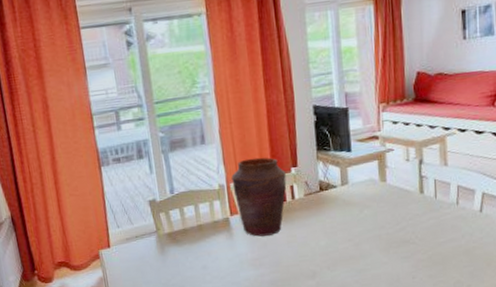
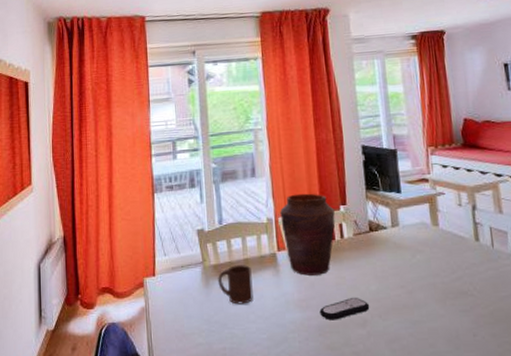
cup: none [173,231,209,268] -> present [218,265,253,305]
remote control: none [272,253,319,275] -> present [319,298,370,321]

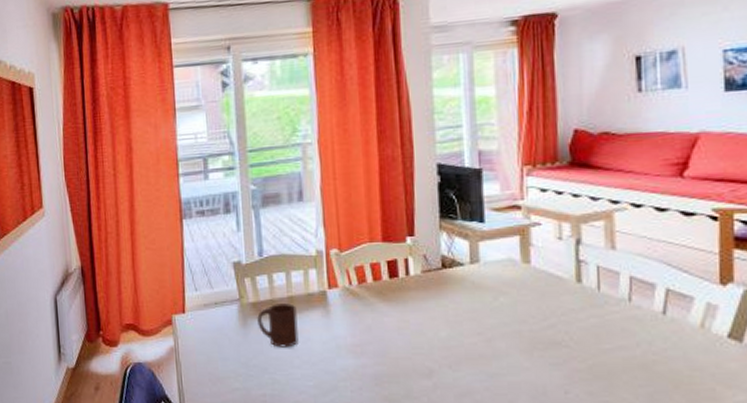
vase: present [280,193,336,276] -> none [332,221,400,318]
remote control: present [319,298,370,321] -> none [376,345,438,369]

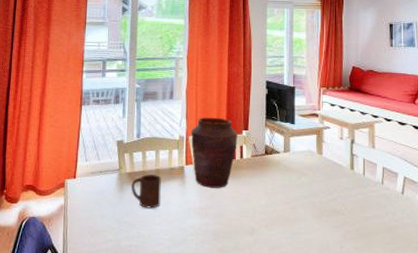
vase: none [332,221,400,318] -> present [191,117,238,188]

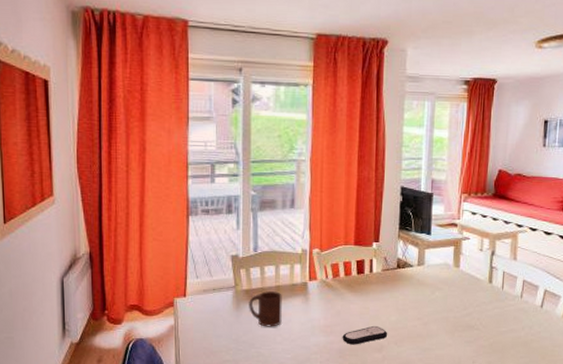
vase: present [191,117,238,188] -> none [315,228,367,305]
remote control: none [216,209,259,228] -> present [342,326,388,345]

